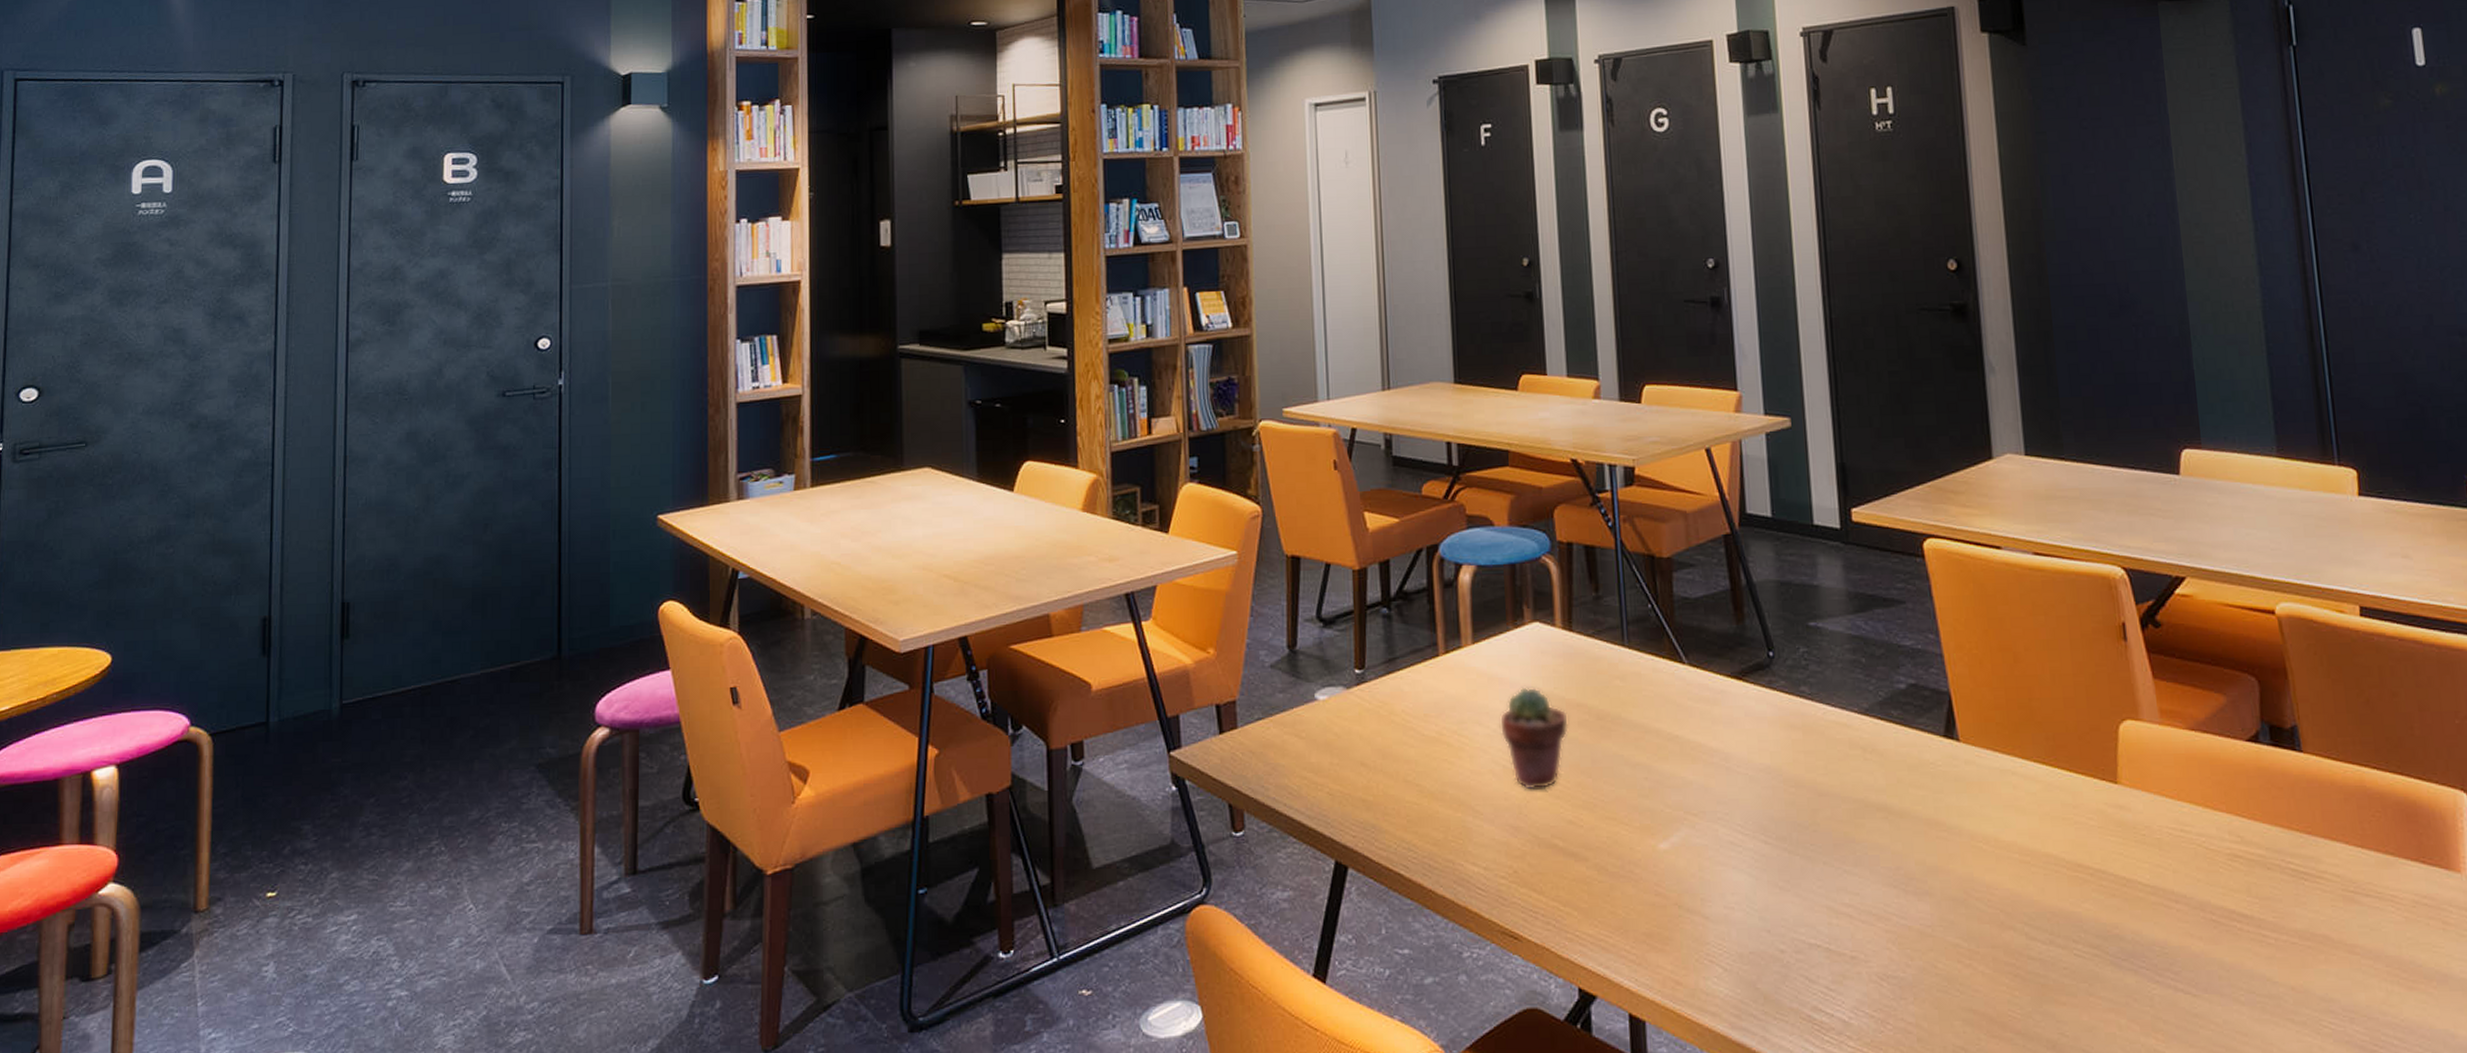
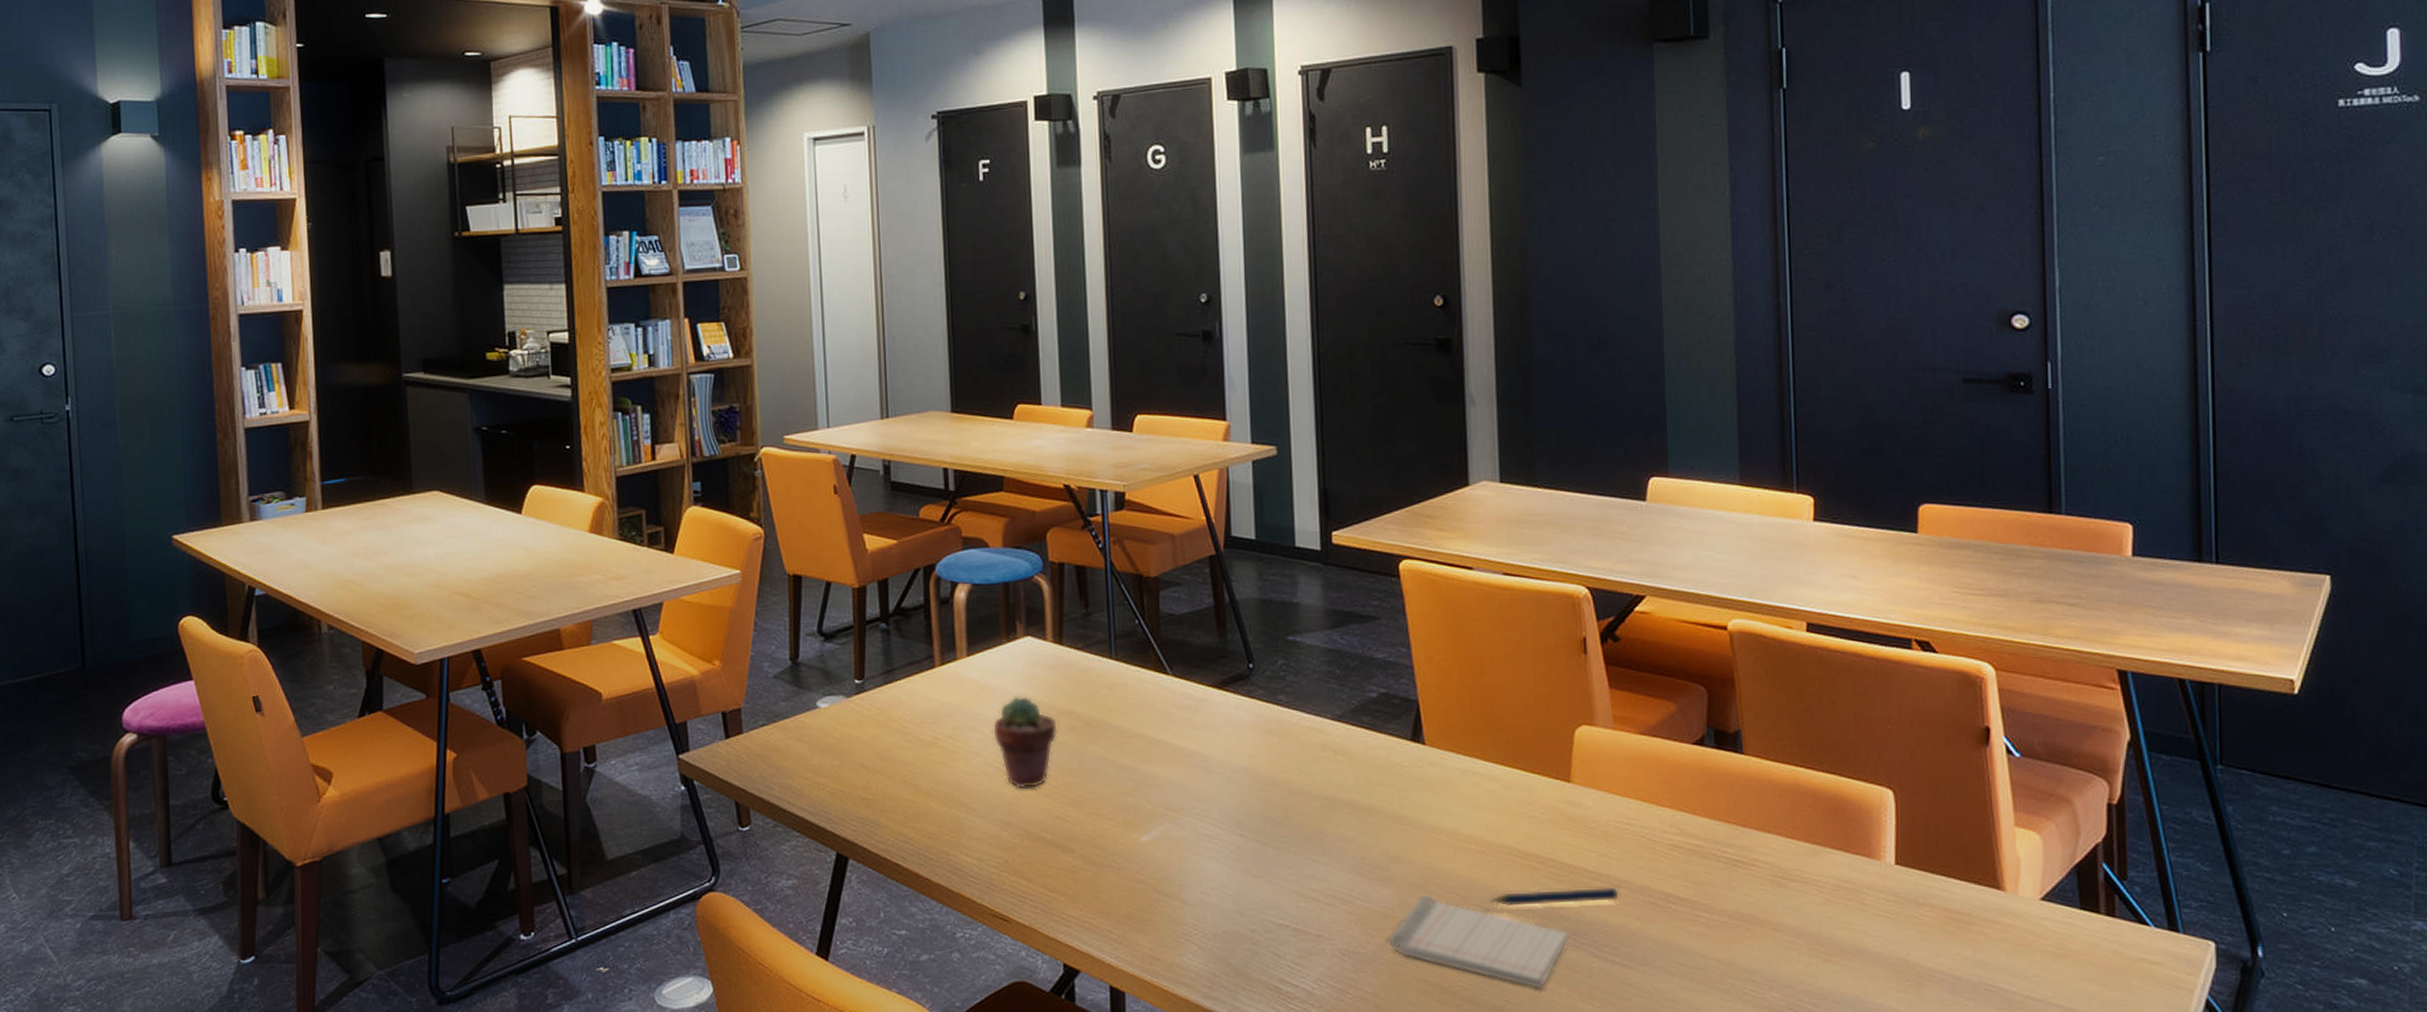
notebook: none [1930,902,2177,1019] -> present [1389,887,1619,988]

